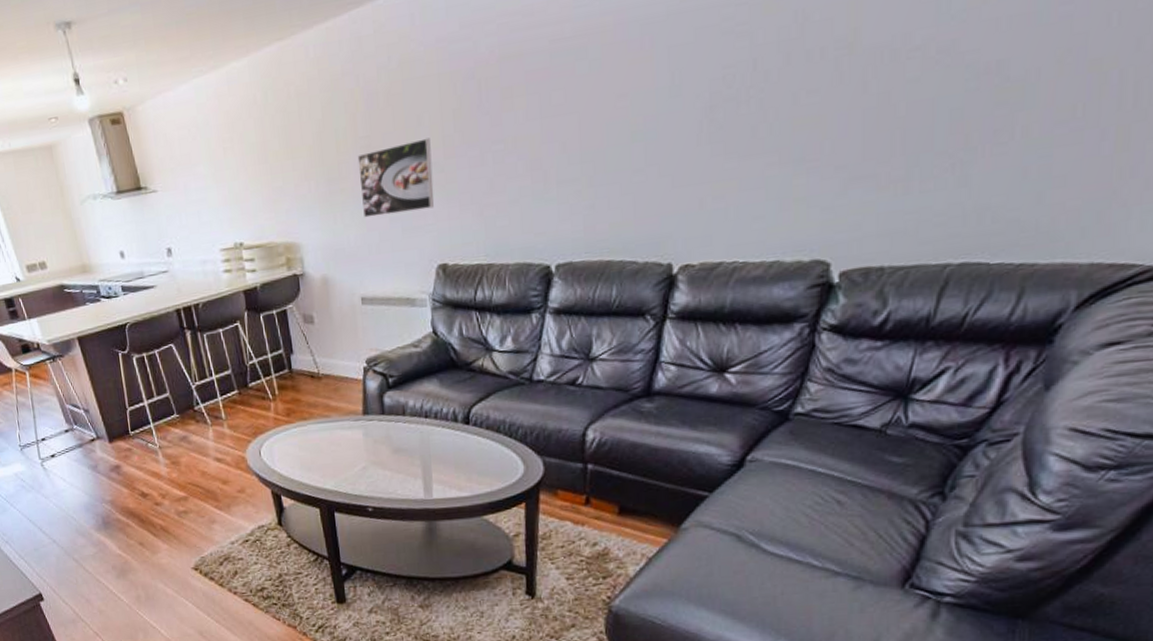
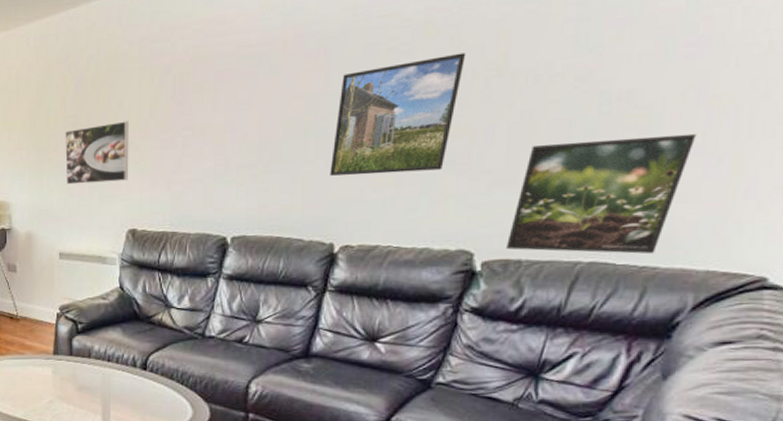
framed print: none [663,30,812,185] -> present [330,53,466,176]
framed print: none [865,106,1076,256] -> present [505,133,697,254]

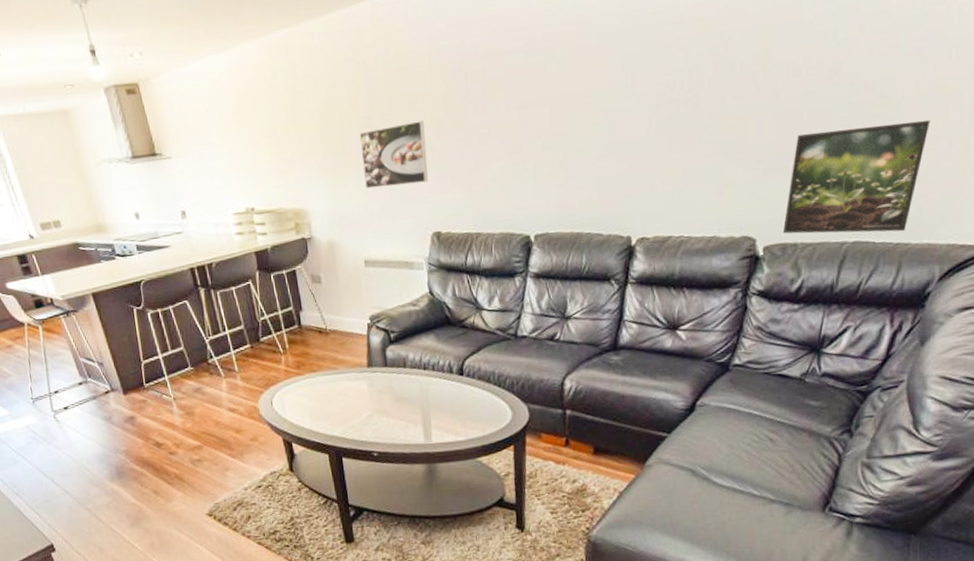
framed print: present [330,53,466,176] -> none [621,47,734,170]

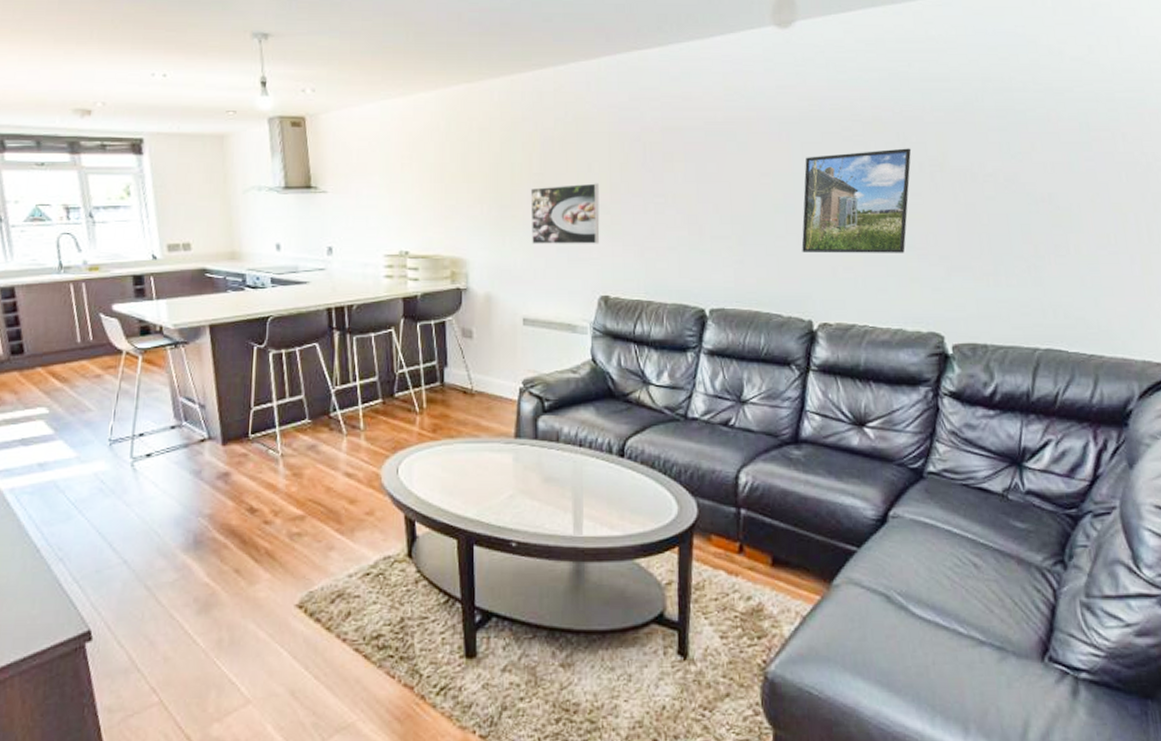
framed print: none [621,47,734,170] -> present [801,148,912,253]
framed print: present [782,119,930,234] -> none [971,235,1110,343]

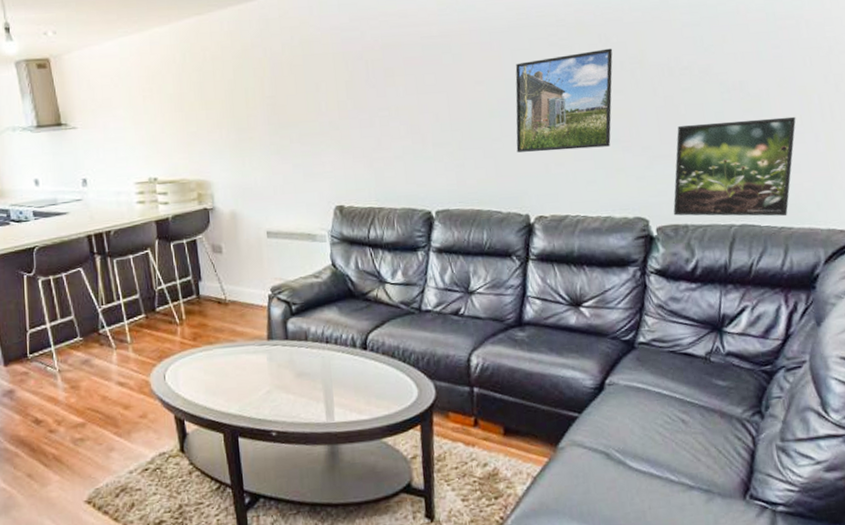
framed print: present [530,183,600,244] -> none [264,102,331,163]
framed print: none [971,235,1110,343] -> present [673,116,796,217]

